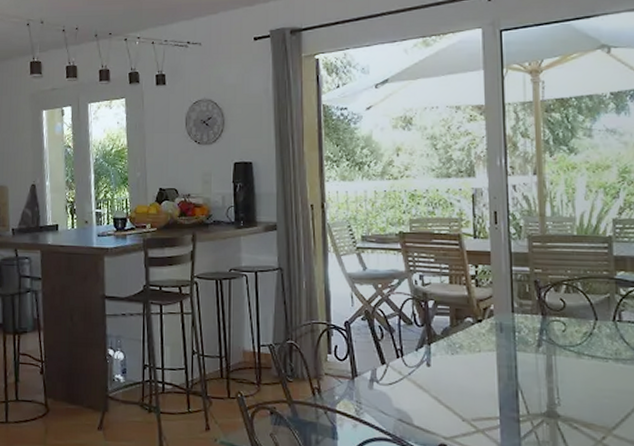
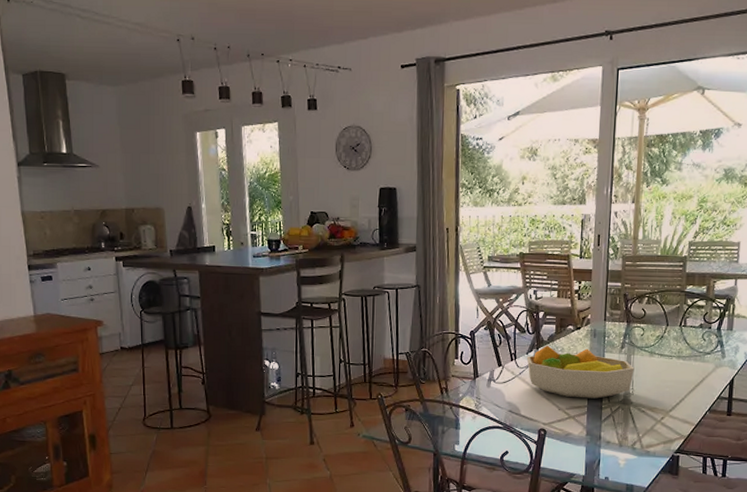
fruit bowl: none [416,340,558,409] -> present [526,345,634,399]

